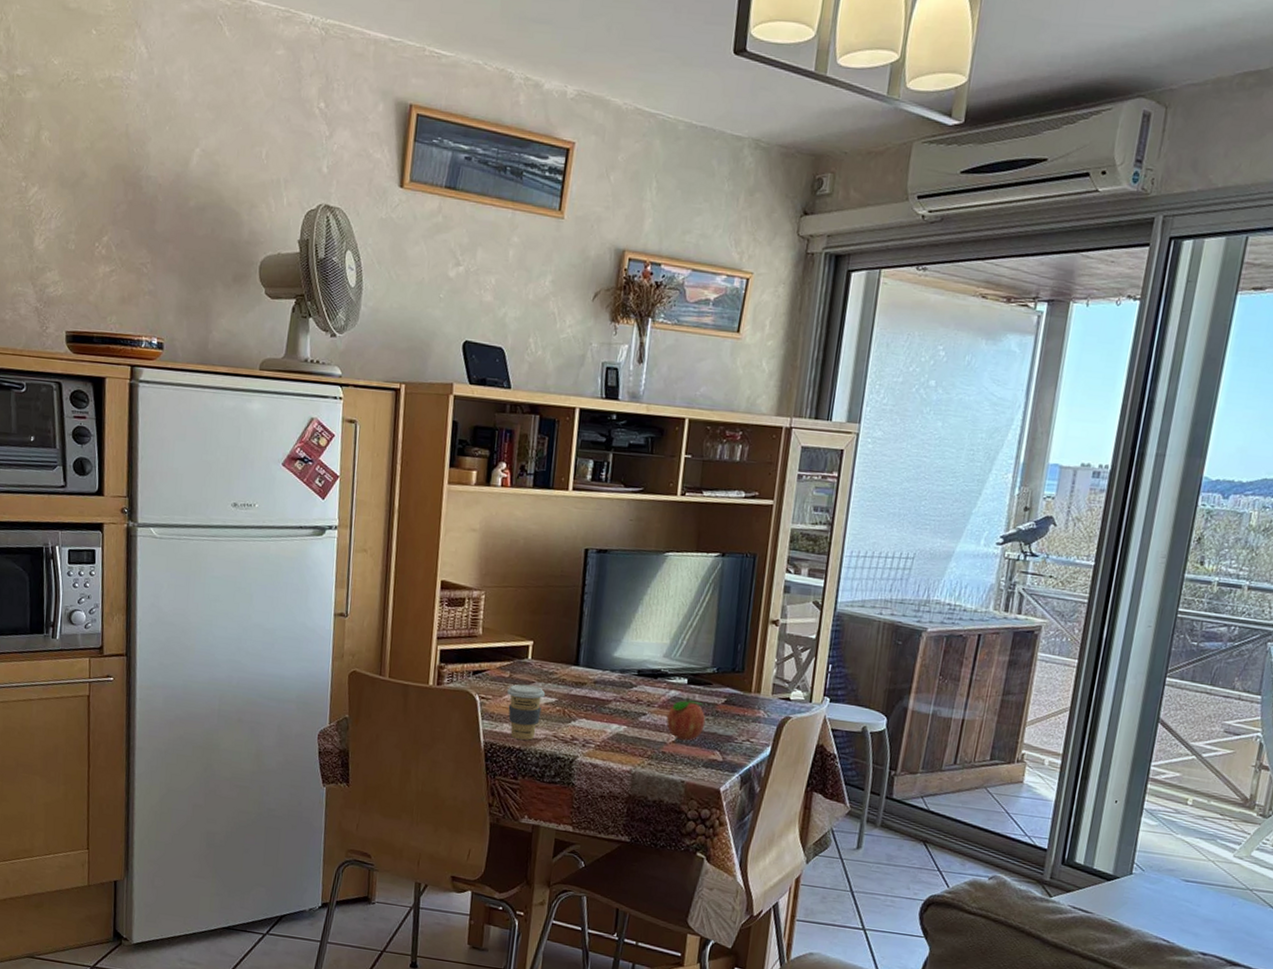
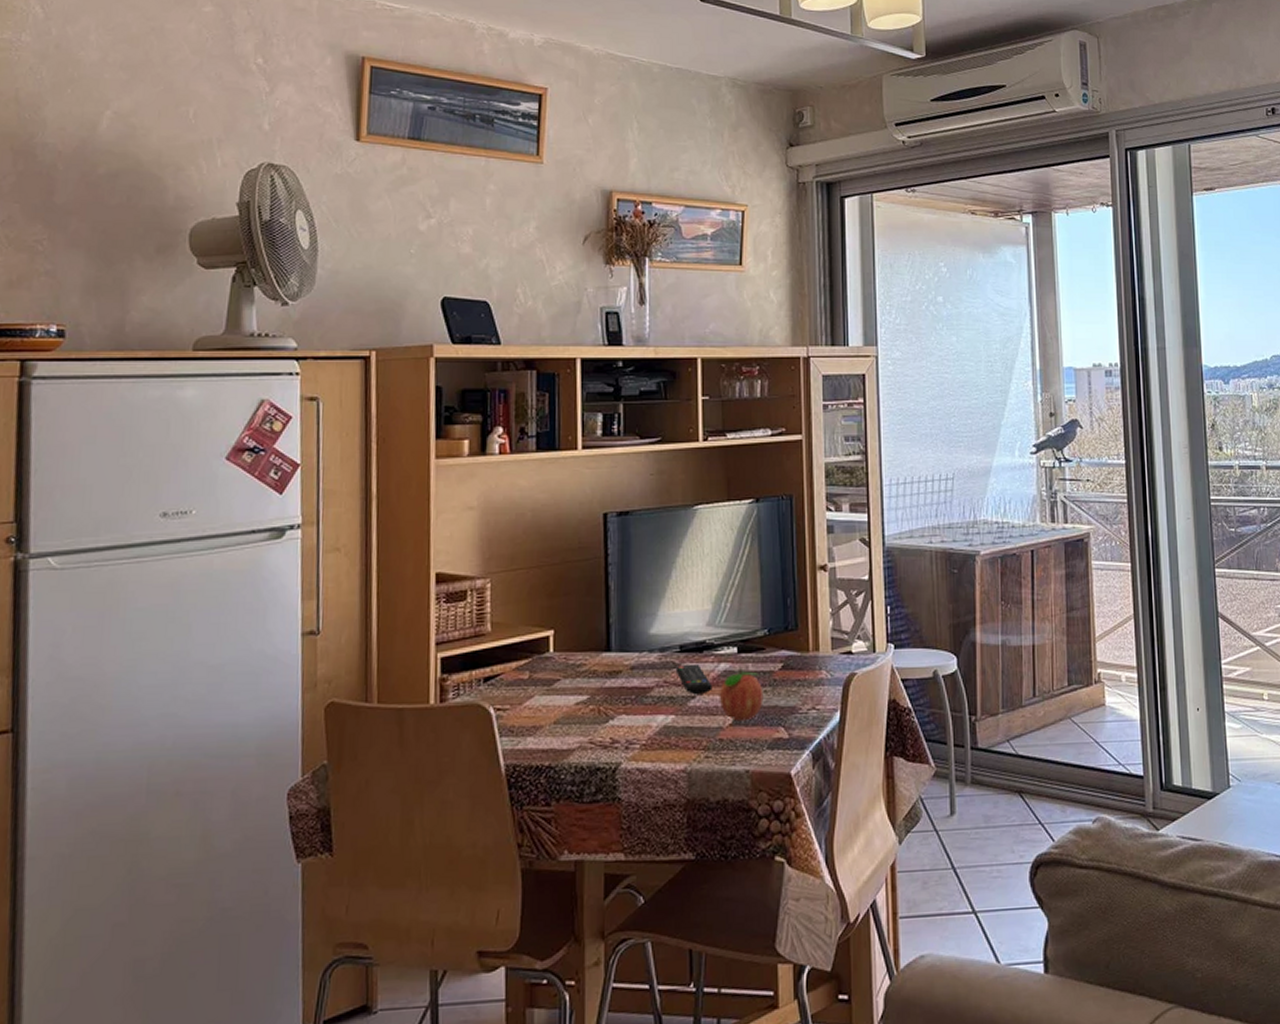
coffee cup: present [507,684,545,740] -> none [528,684,573,754]
remote control: none [631,686,662,713] -> present [675,663,713,694]

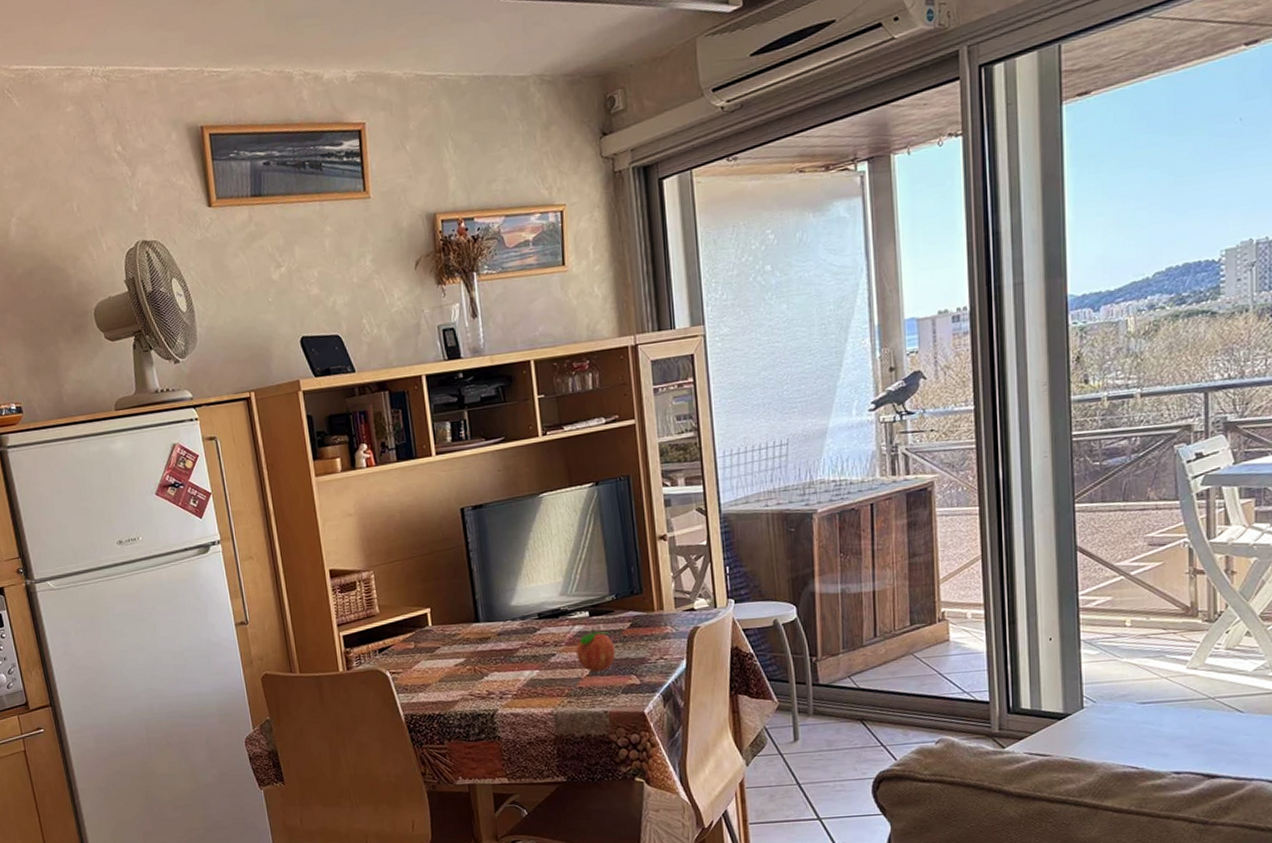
remote control: present [675,663,713,694] -> none [536,627,570,652]

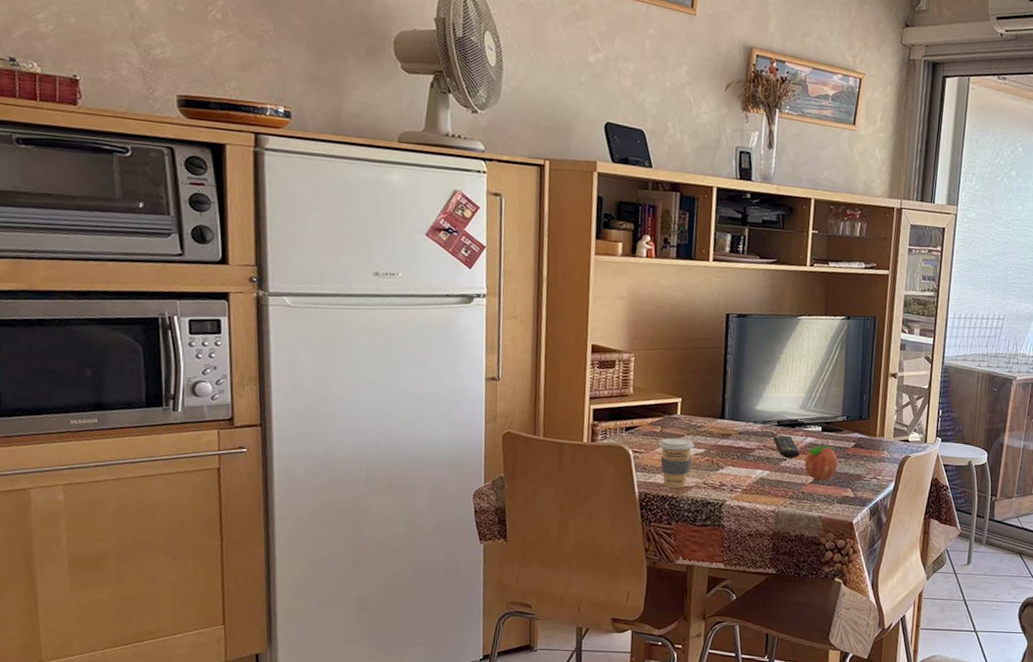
coffee cup: none [415,650,453,705] -> present [659,437,694,488]
remote control: none [536,627,570,652] -> present [773,435,800,458]

